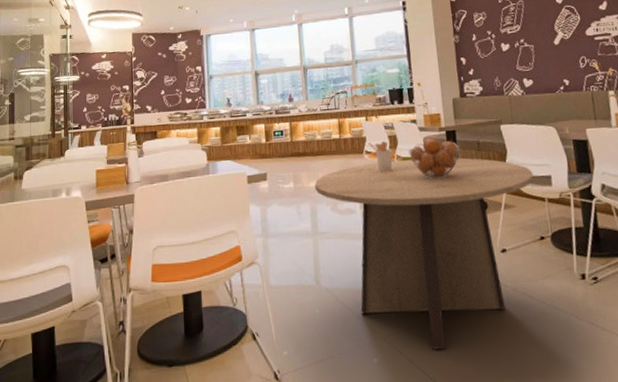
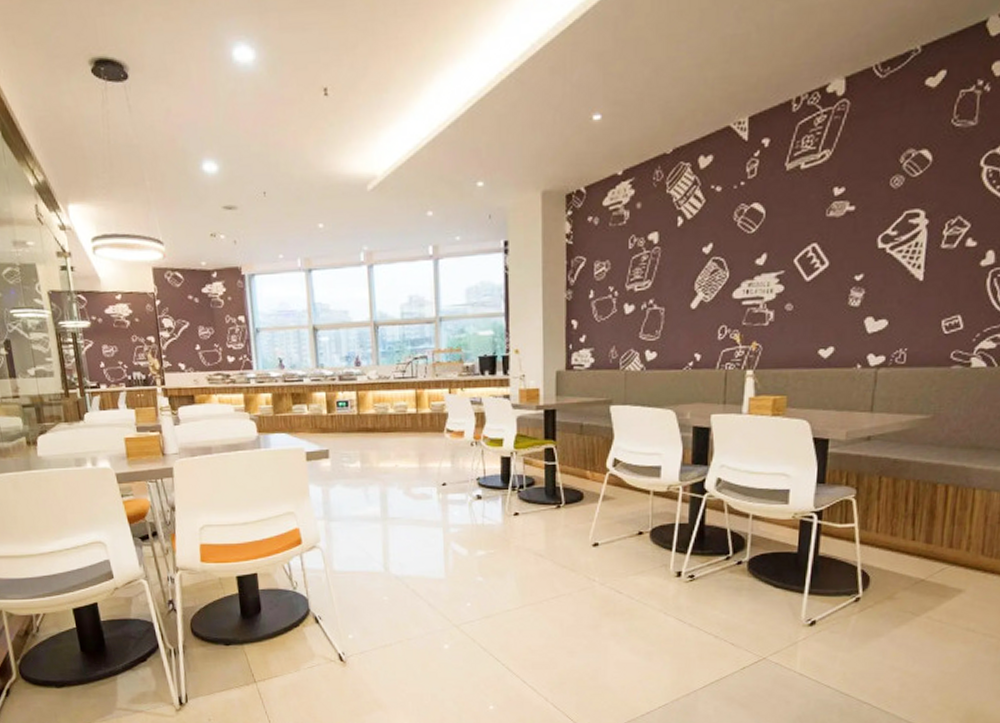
dining table: present [314,157,534,350] -> none [385,441,641,639]
utensil holder: present [368,141,393,172] -> none [450,419,478,454]
fruit basket: present [409,137,460,179] -> none [498,417,558,464]

